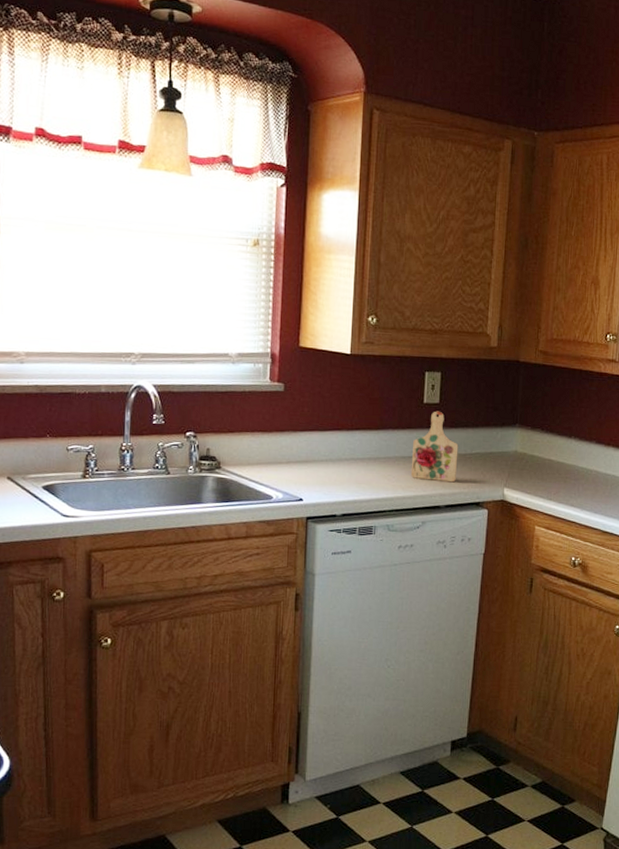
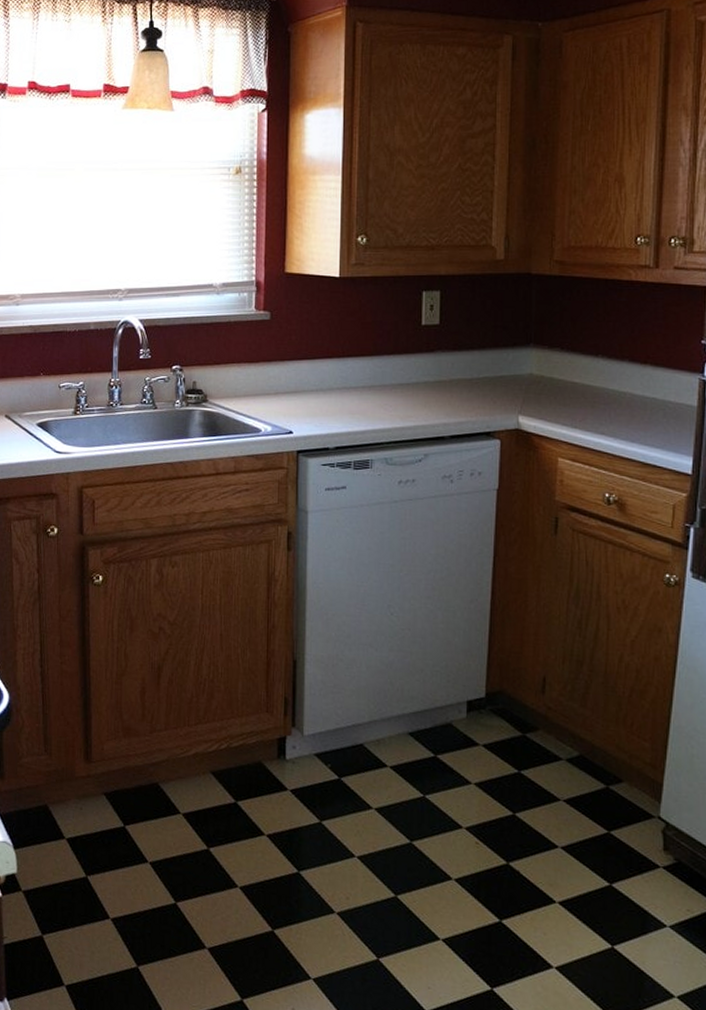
cutting board: present [410,411,459,482] -> none [410,333,463,409]

